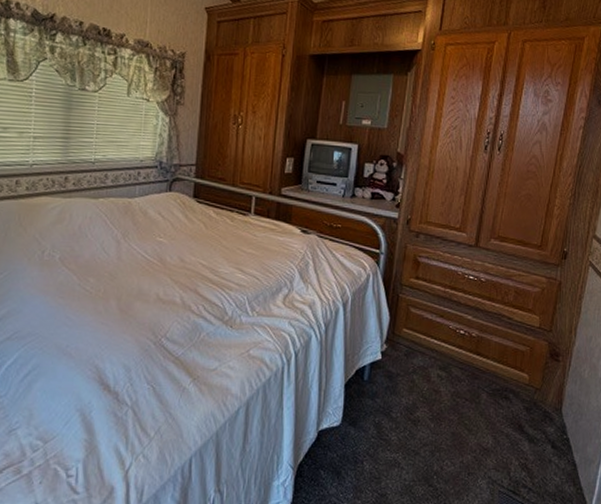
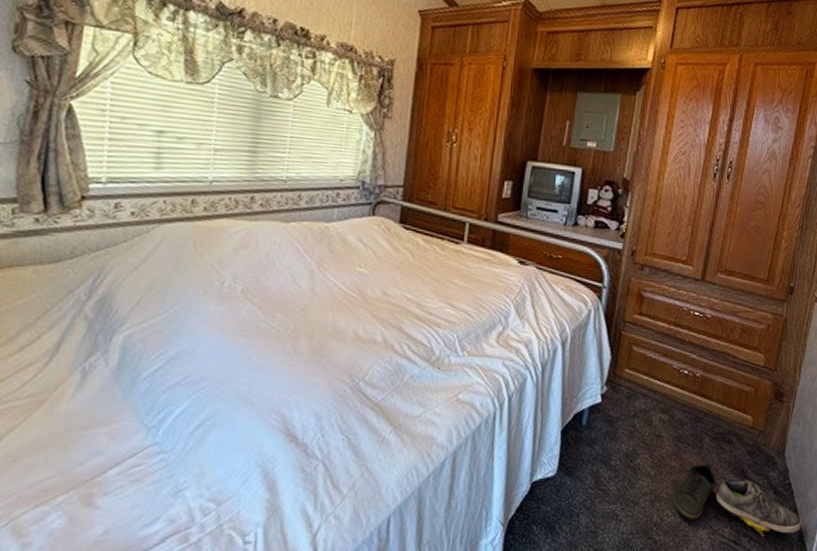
shoe: none [452,417,495,470] -> present [673,463,717,520]
shoe: none [493,433,581,488] -> present [715,478,802,536]

